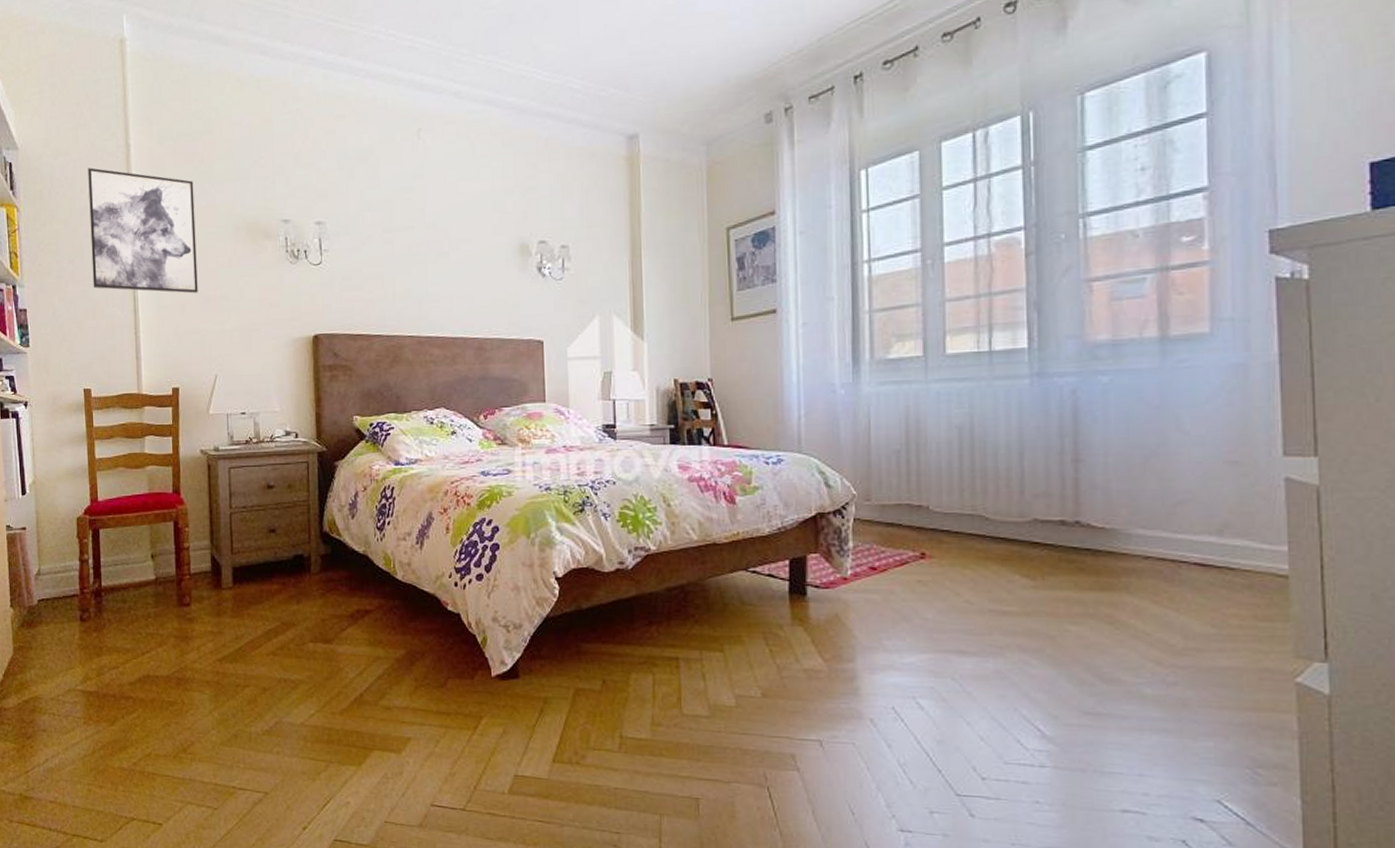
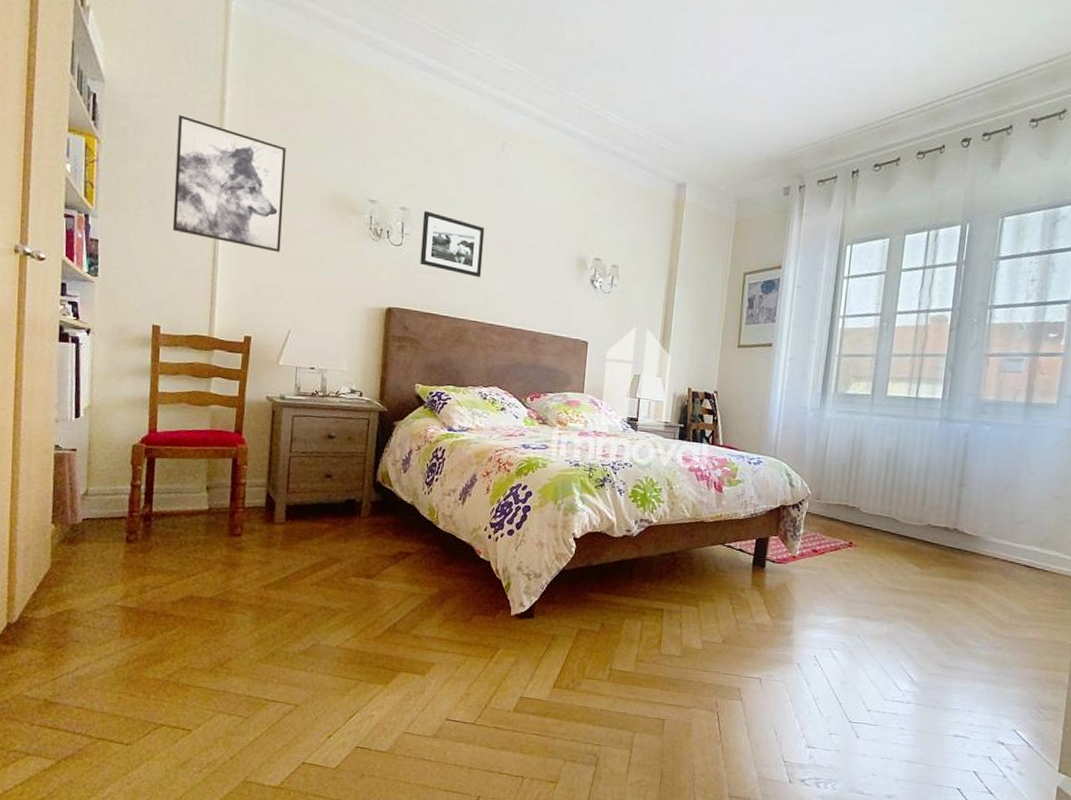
picture frame: none [340,221,412,286] -> present [420,211,485,278]

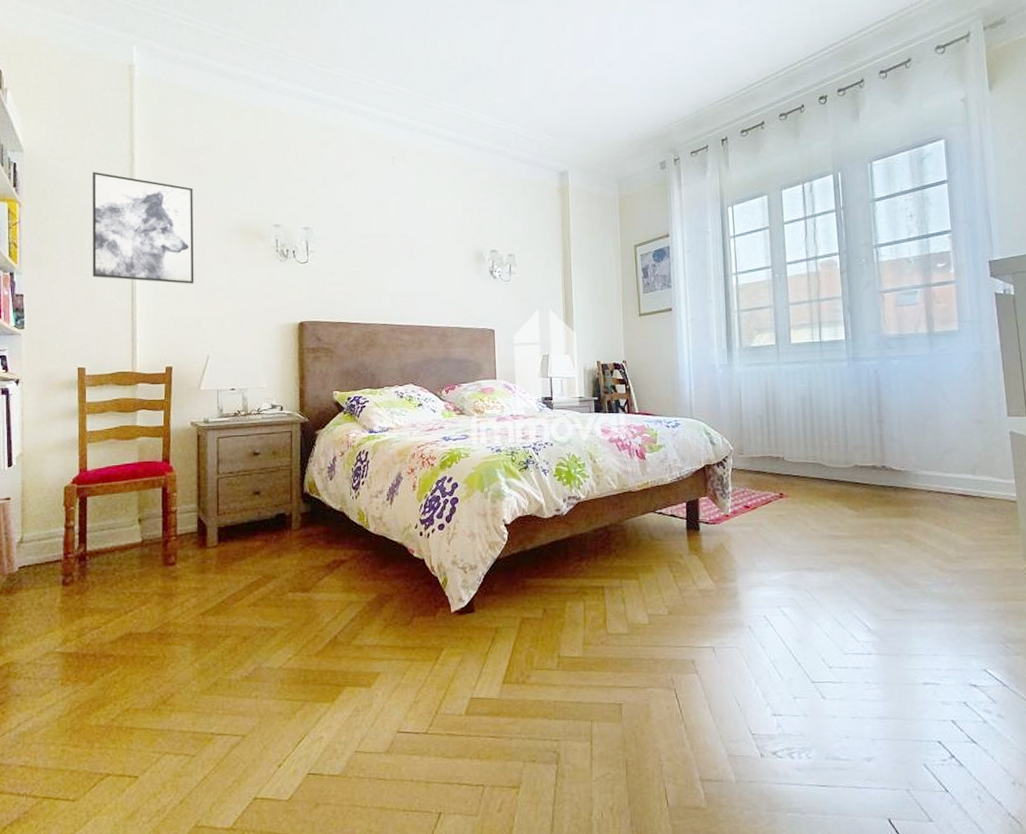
picture frame: present [420,211,485,278] -> none [325,228,386,283]

